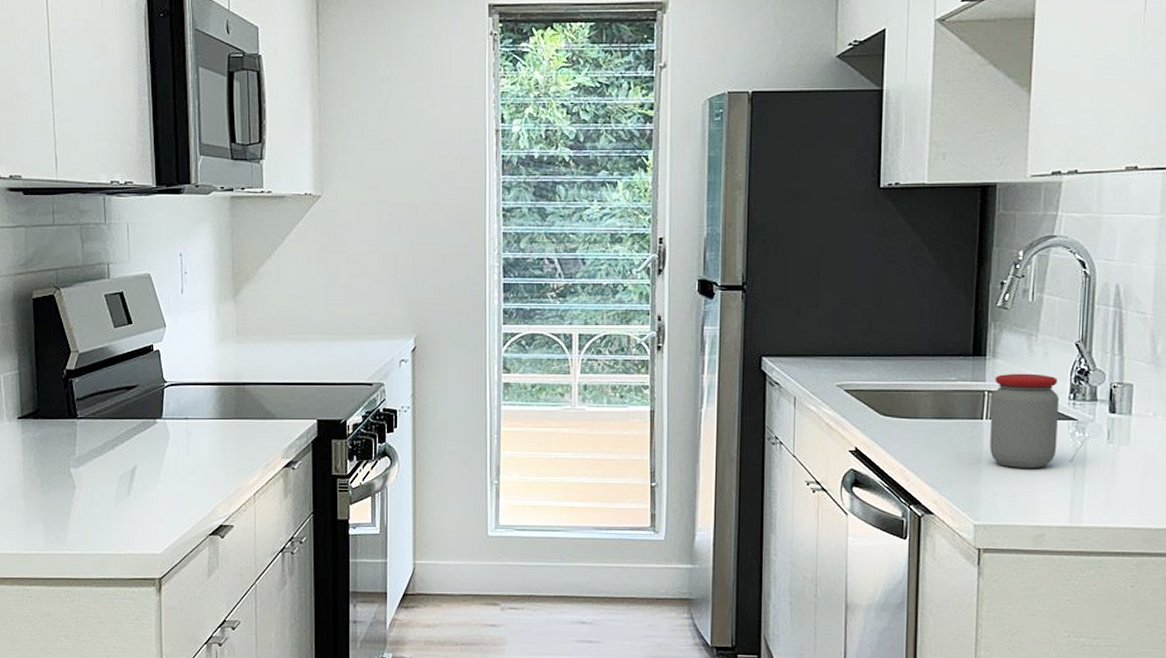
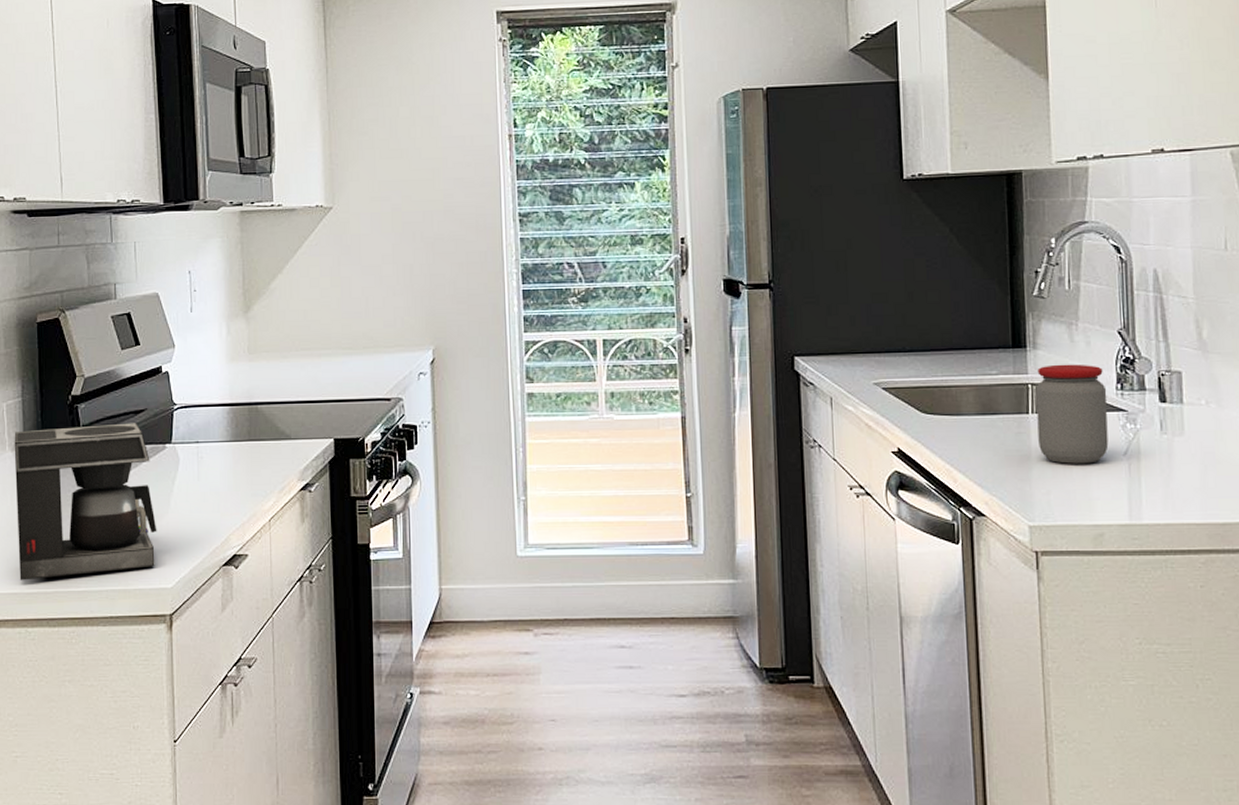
coffee maker: none [11,398,148,542] -> present [14,423,157,580]

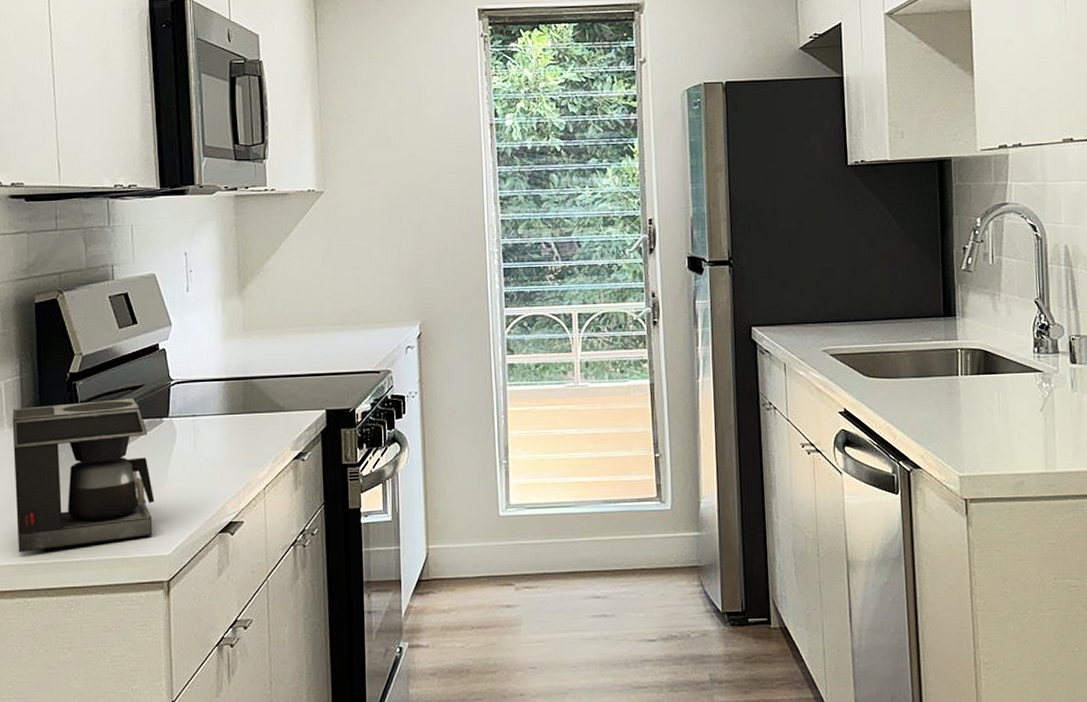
jar: present [1036,364,1109,464] -> none [964,330,1027,420]

